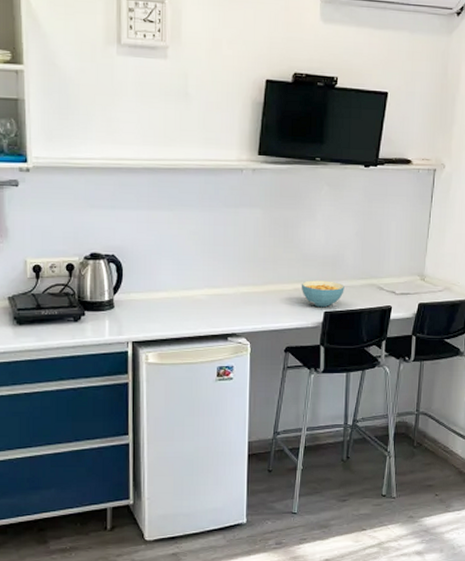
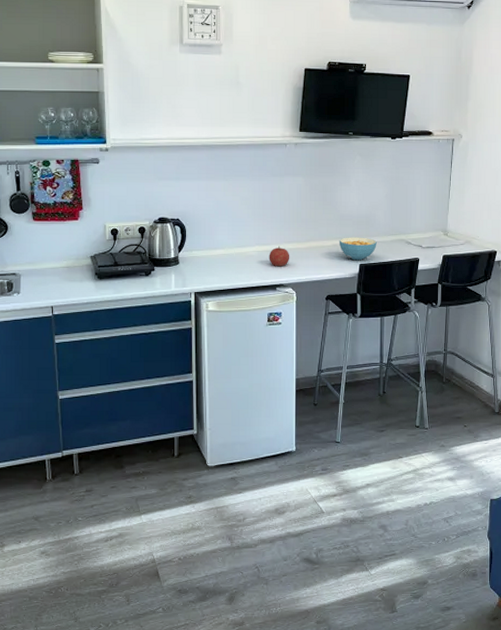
fruit: none [219,288,245,312] -> present [269,245,290,266]

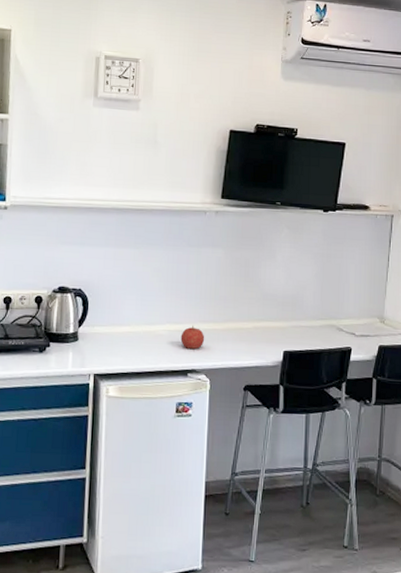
cereal bowl: present [339,237,377,261] -> none [261,319,304,347]

